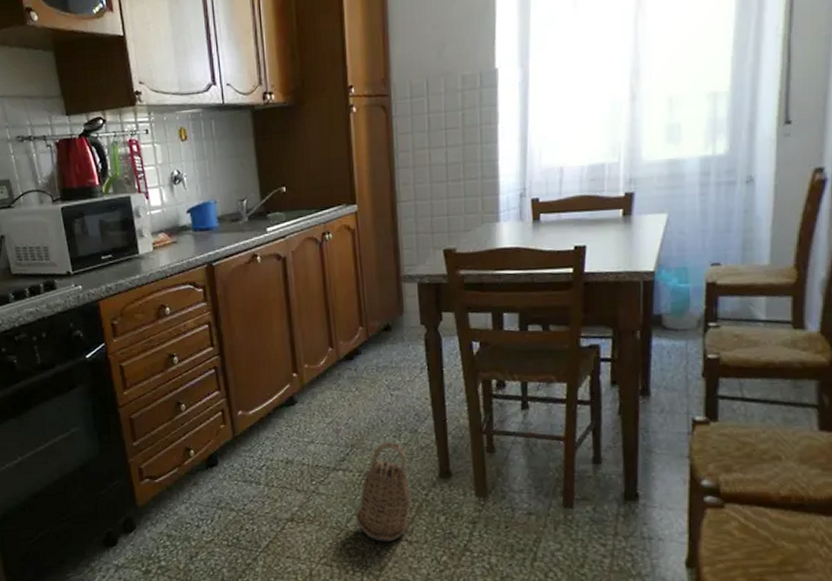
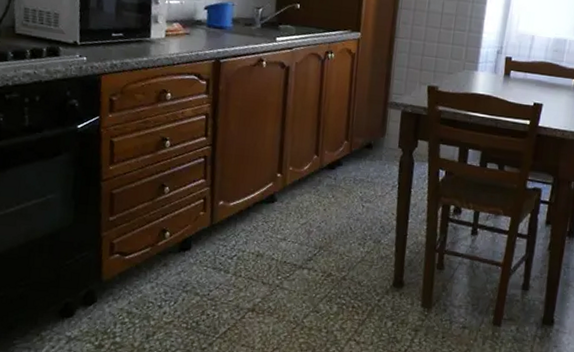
basket: present [355,442,411,542] -> none [312,248,367,341]

